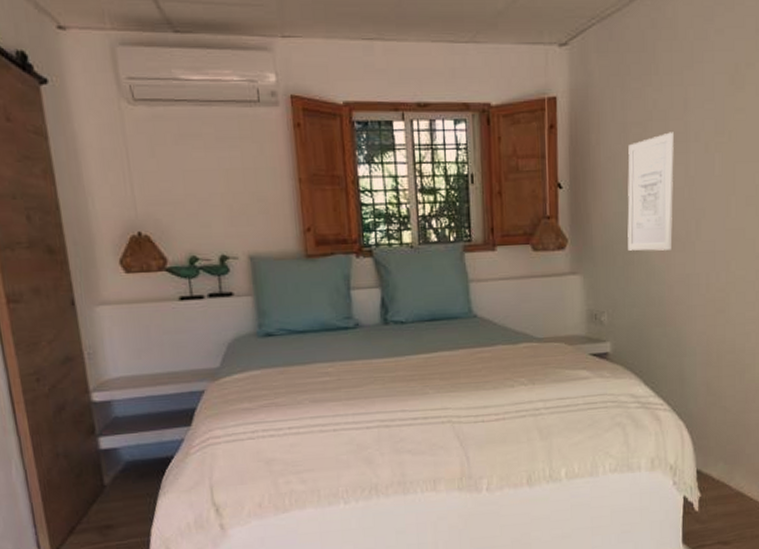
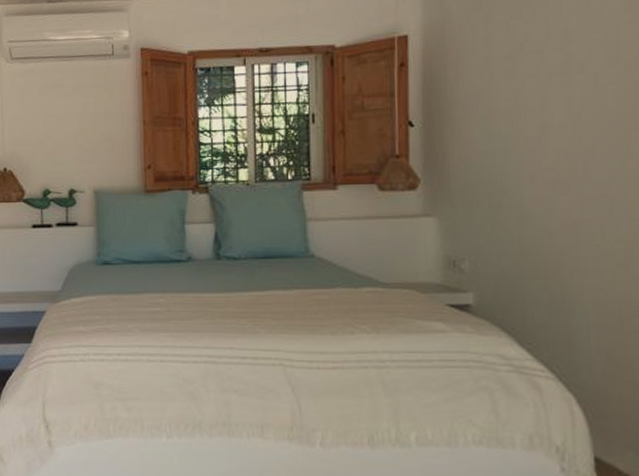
wall art: present [627,132,674,251] -> none [493,64,553,193]

